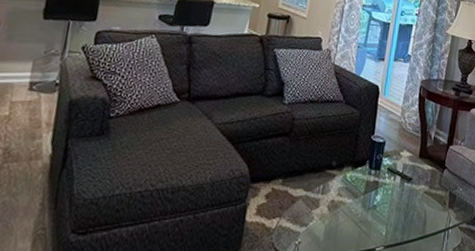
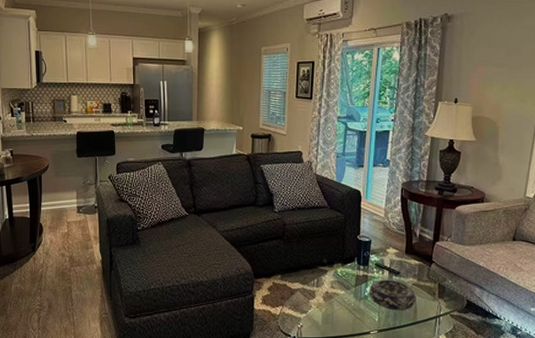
decorative bowl: none [378,186,427,223] -> present [369,279,416,311]

